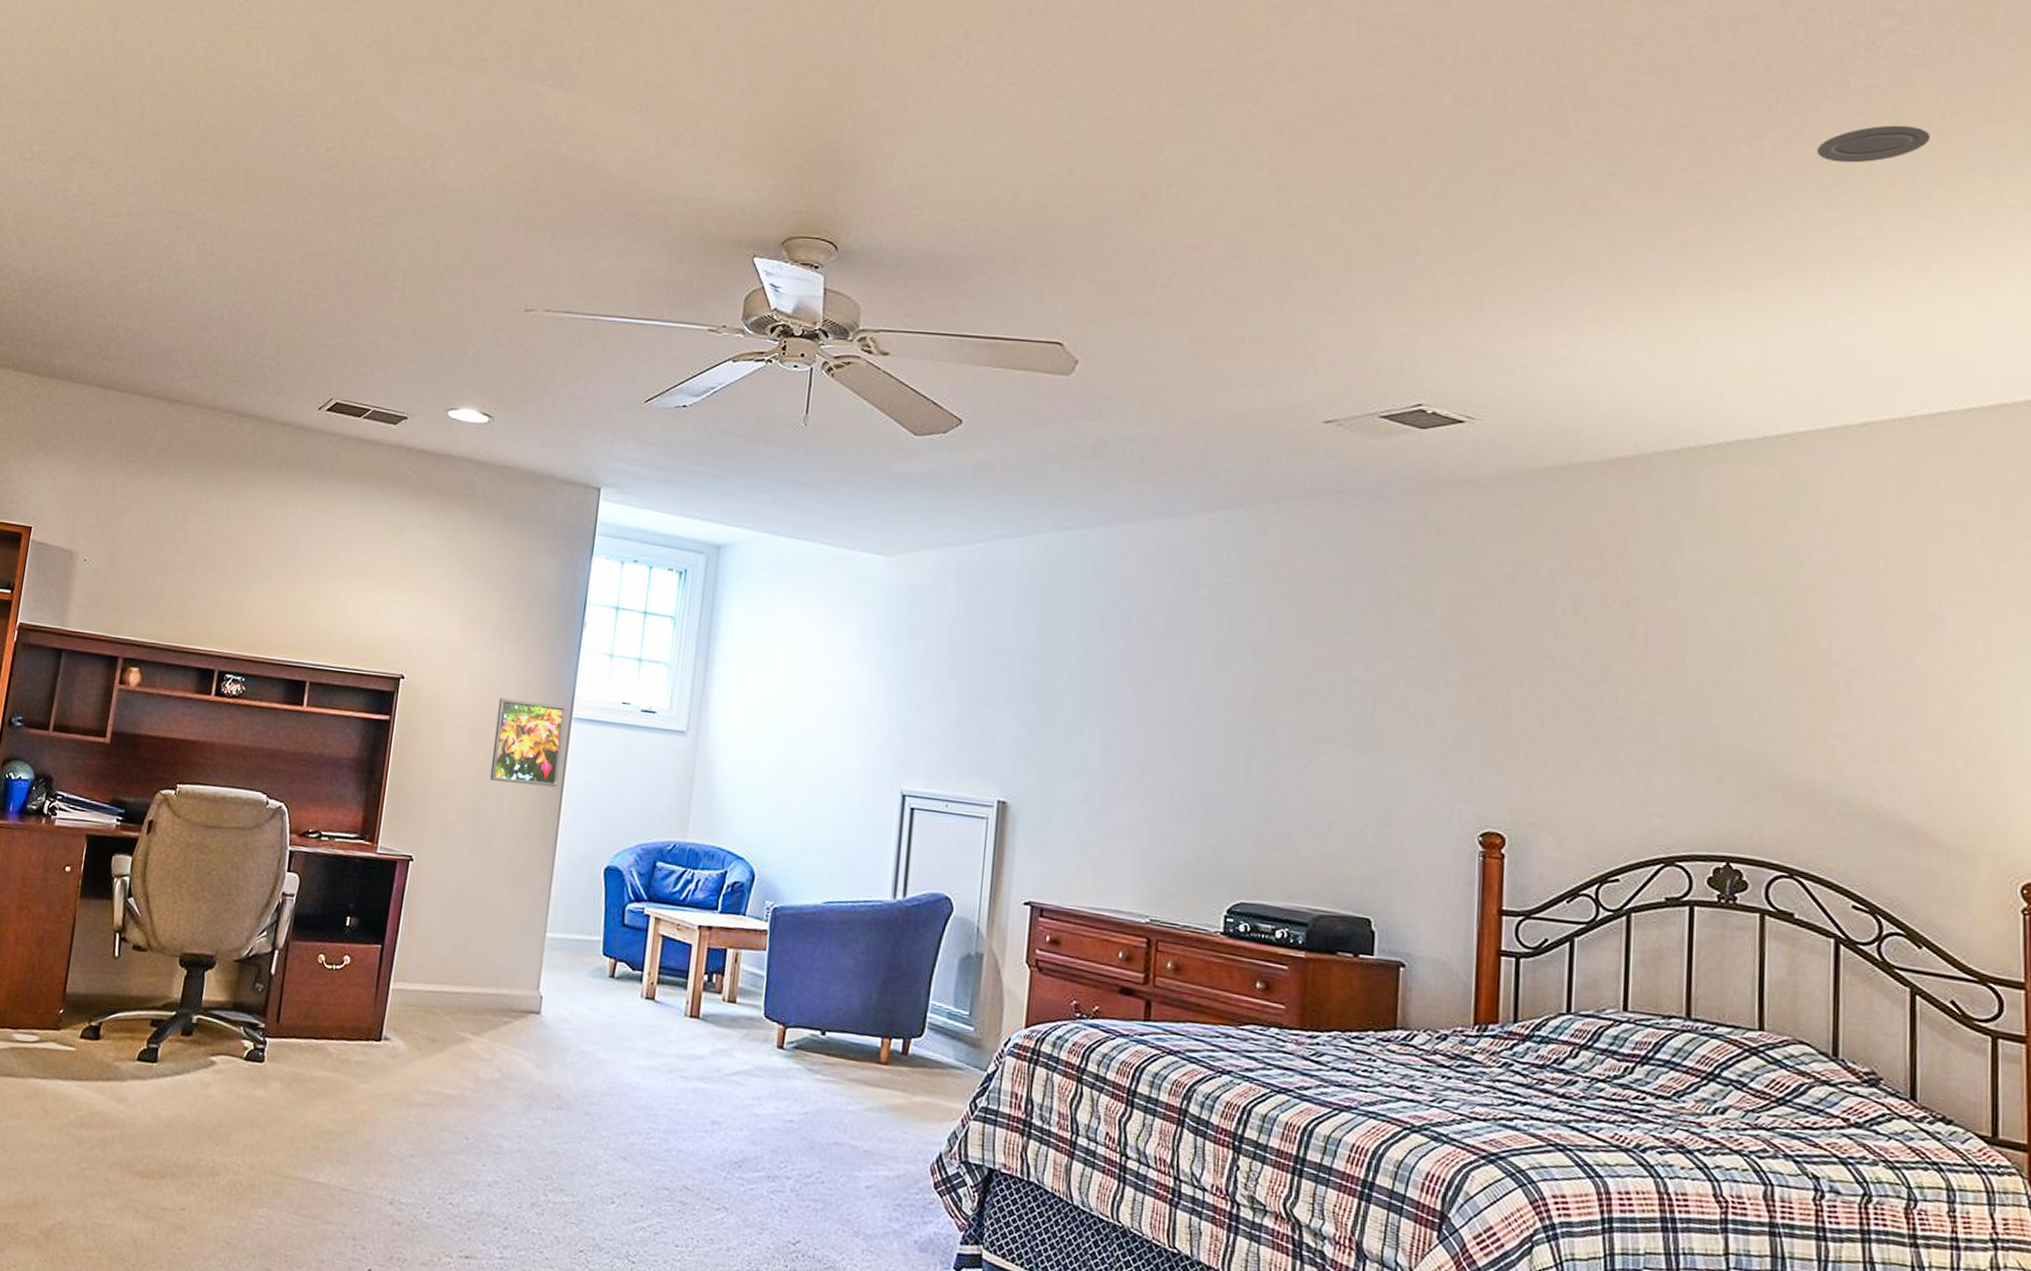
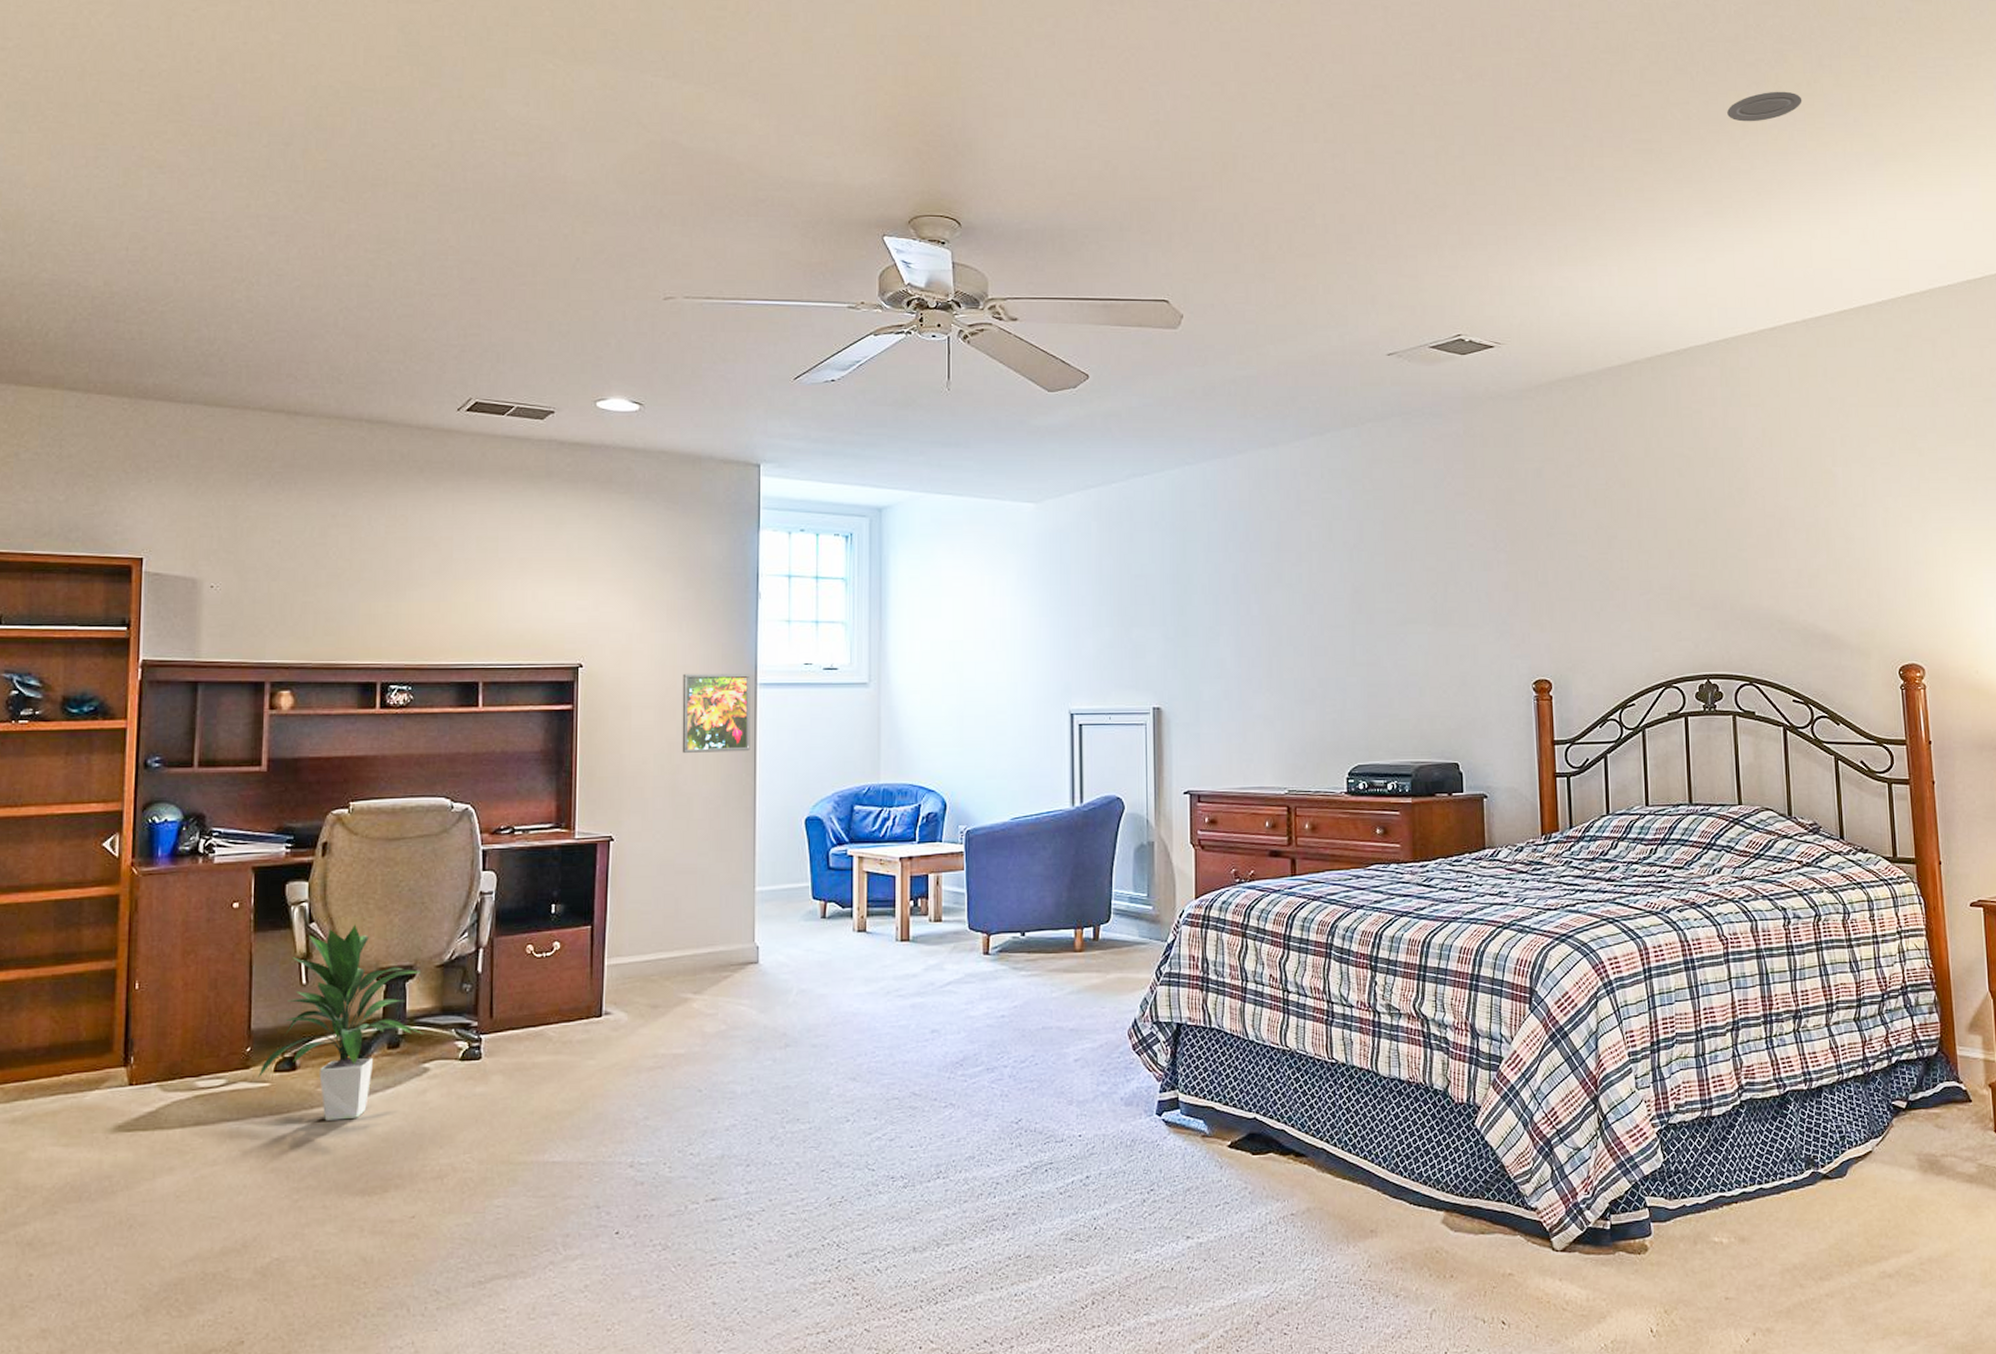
indoor plant: none [66,905,220,1099] -> present [258,924,422,1121]

